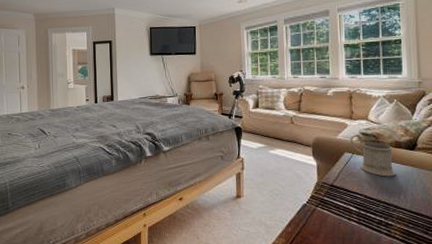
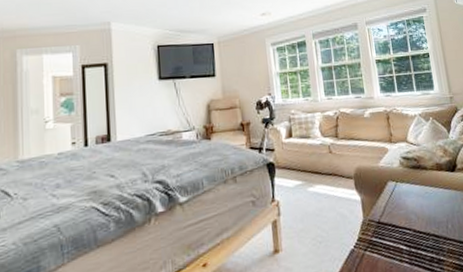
mug: present [351,134,396,177] -> none [392,159,441,205]

